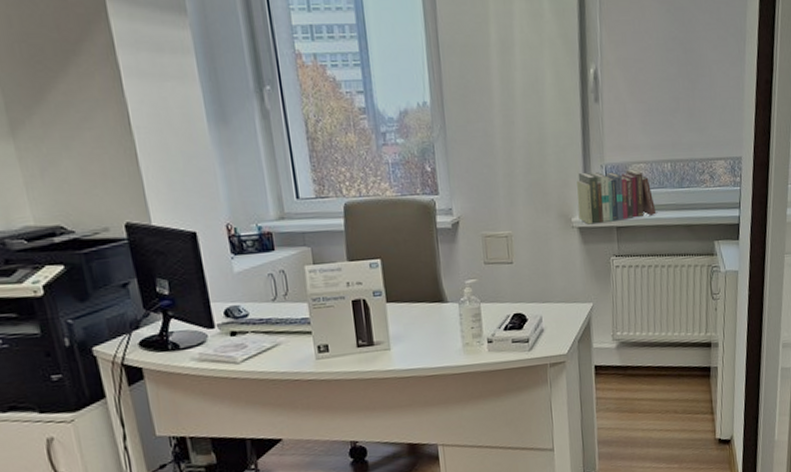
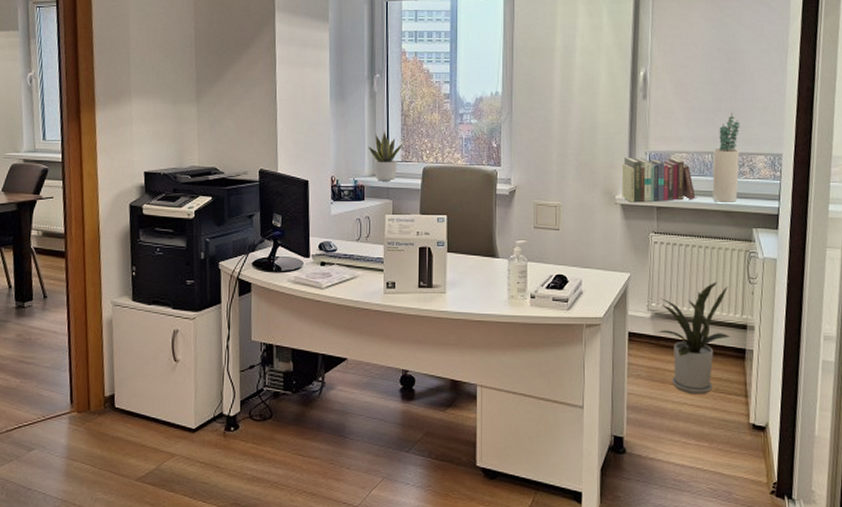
potted plant: none [269,160,315,225] -> present [368,130,403,181]
house plant: none [623,301,696,420] -> present [658,281,731,395]
vase: none [672,113,699,217] -> present [712,112,740,204]

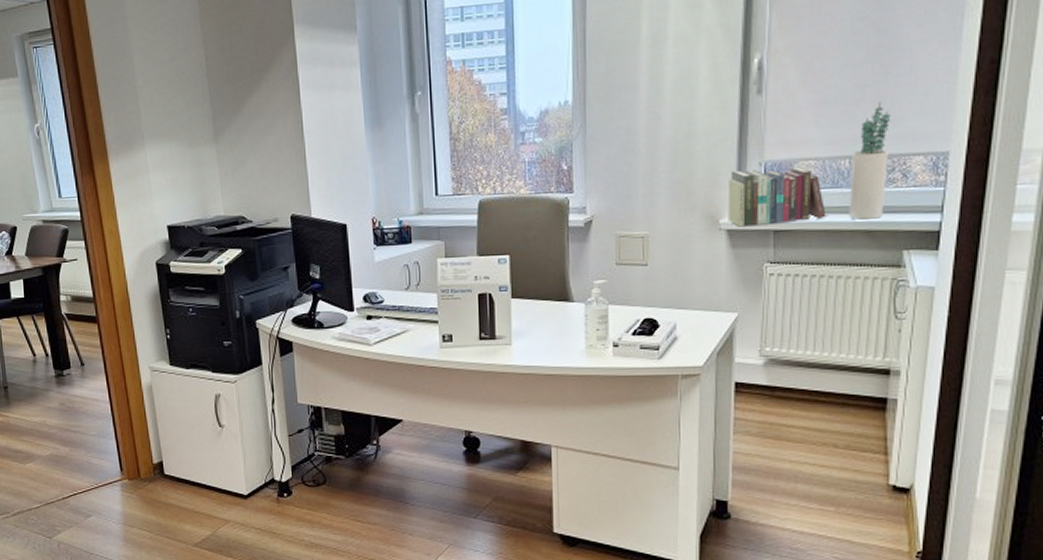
potted plant: present [368,130,403,181] -> none [412,159,454,220]
house plant: present [658,281,731,395] -> none [773,318,868,453]

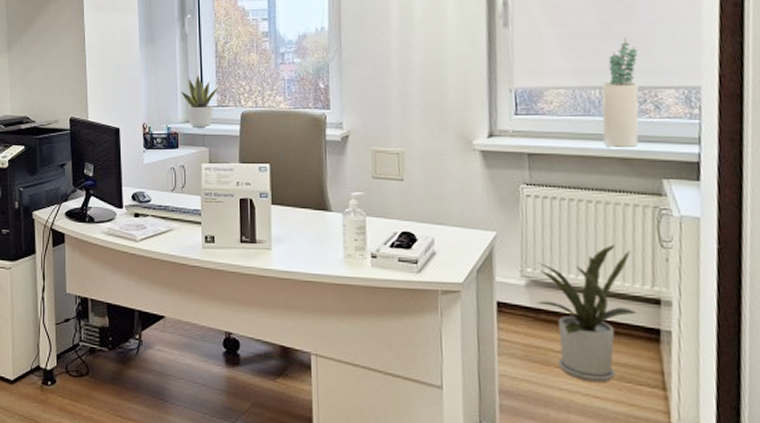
potted plant: none [412,159,454,220] -> present [180,74,219,128]
books: present [727,166,827,227] -> none [479,94,581,149]
house plant: none [773,318,868,453] -> present [535,244,638,383]

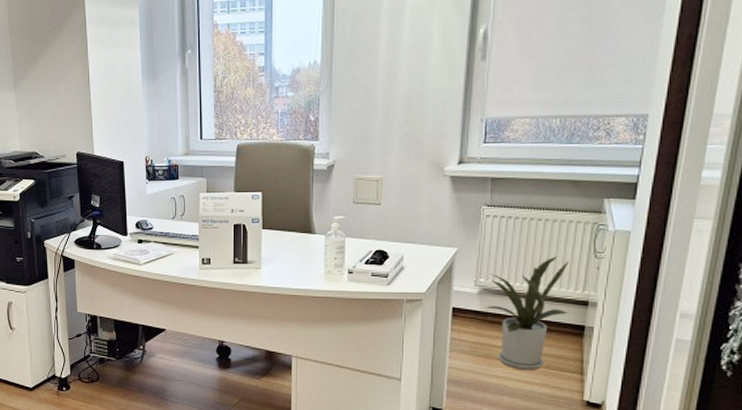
potted plant: present [180,74,219,128] -> none [181,108,217,160]
vase: present [601,38,640,149] -> none [558,70,598,172]

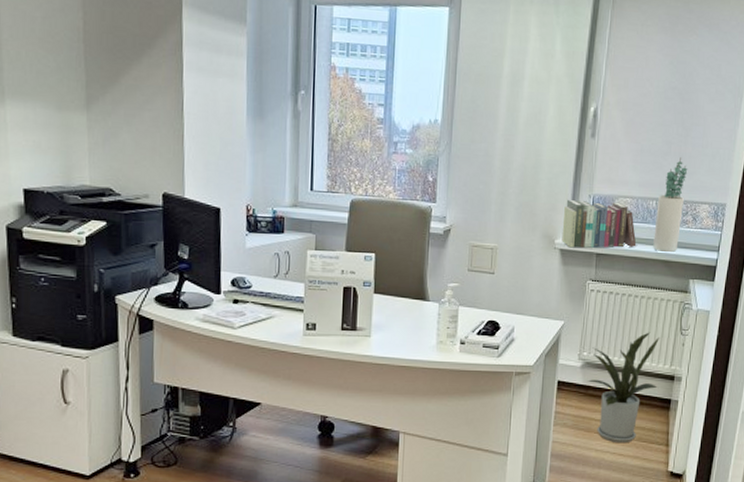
books: none [452,123,538,174] -> present [561,199,637,249]
vase: none [558,70,598,172] -> present [653,157,688,253]

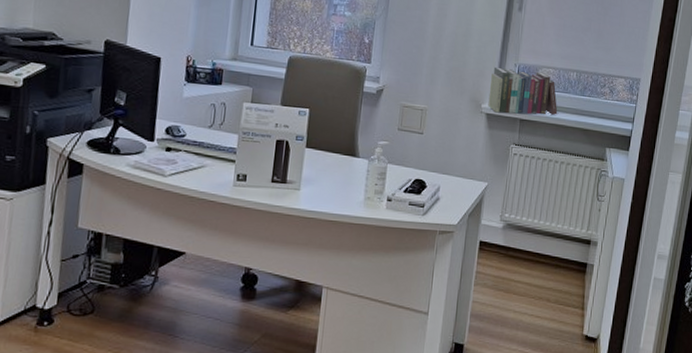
house plant: present [588,332,659,444] -> none [509,196,577,306]
vase: present [653,157,688,253] -> none [573,34,606,122]

